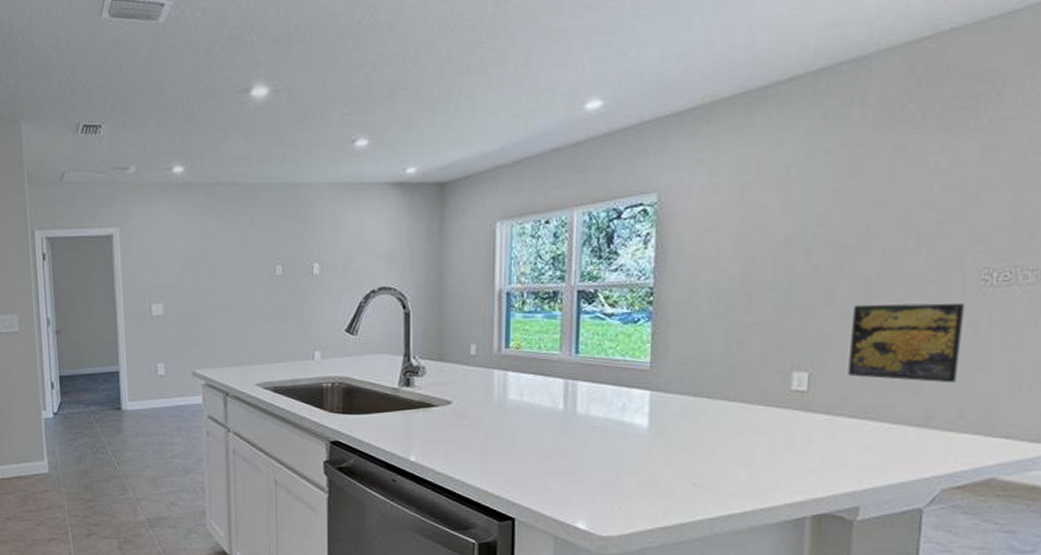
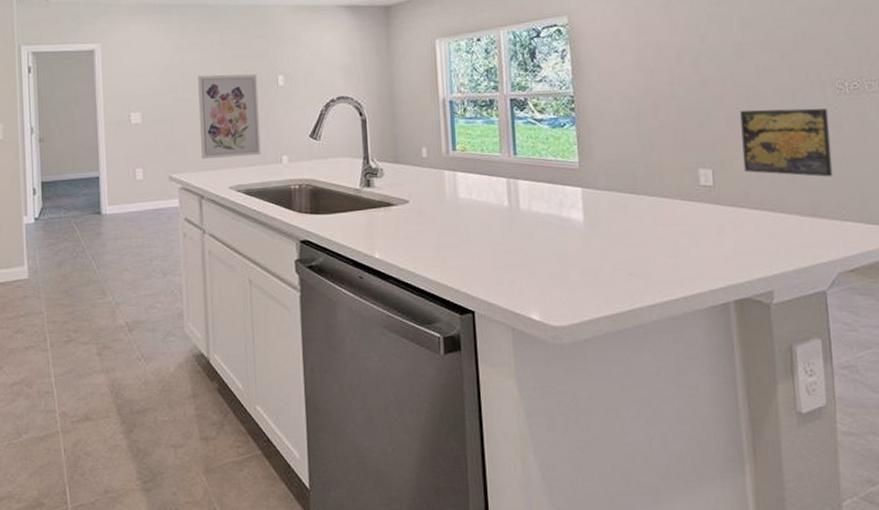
wall art: none [225,261,292,355] -> present [198,74,261,160]

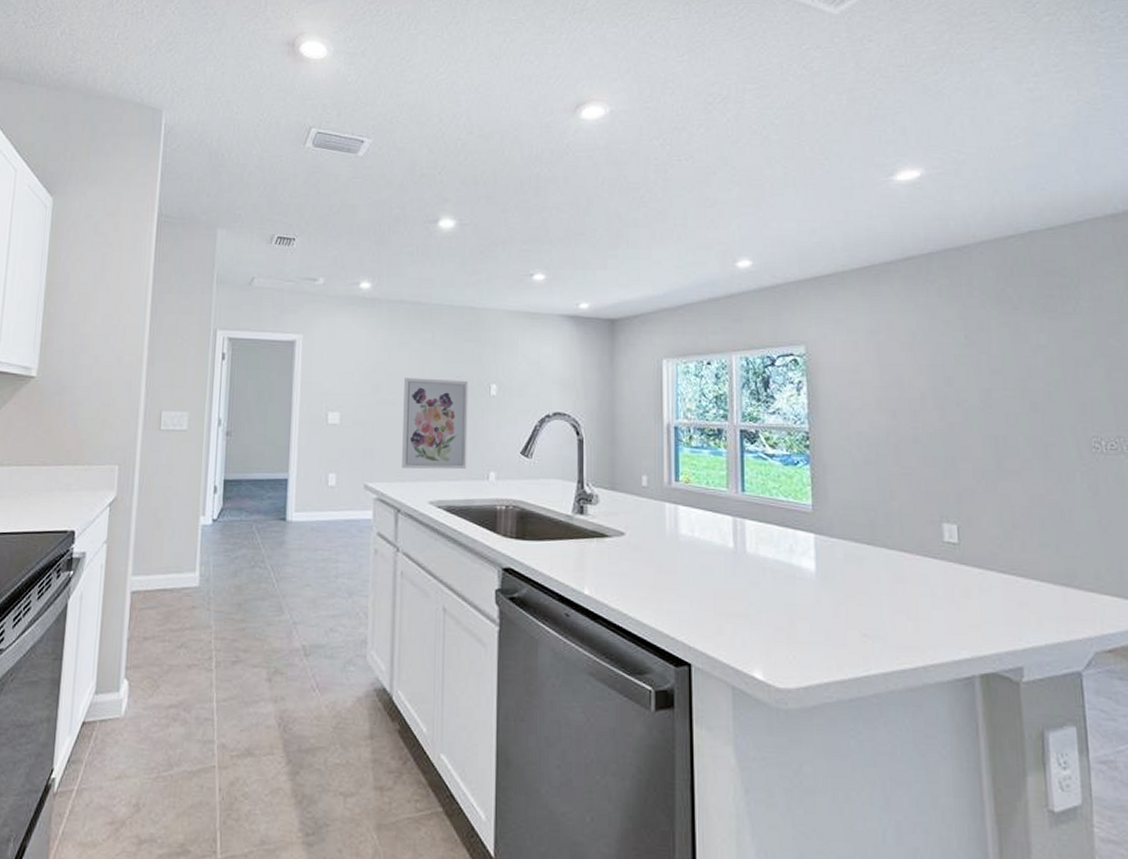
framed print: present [740,108,833,177] -> none [988,462,1089,544]

